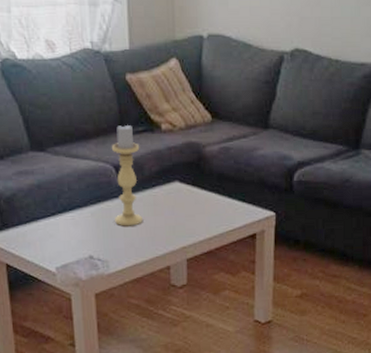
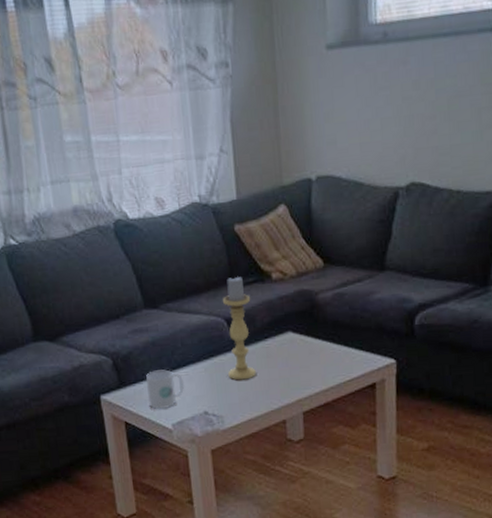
mug: none [30,213,70,253] -> present [146,369,185,410]

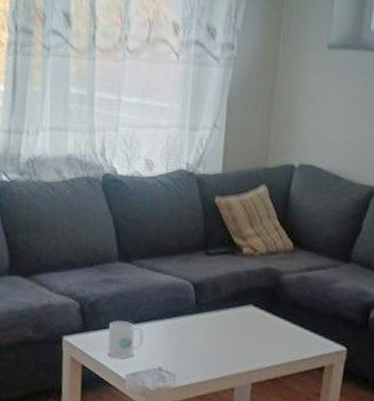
candle holder: present [223,276,256,381] -> none [187,244,220,344]

